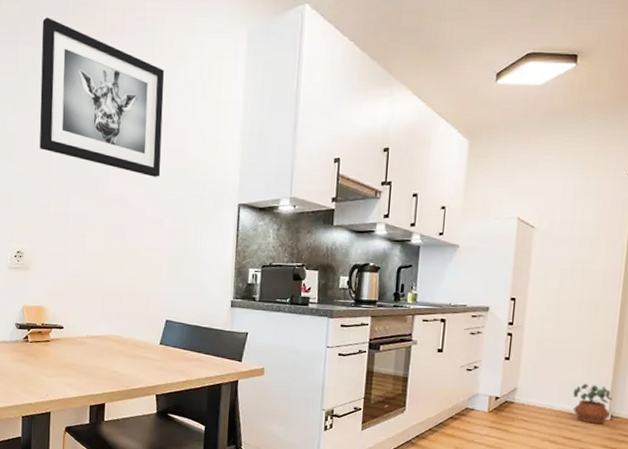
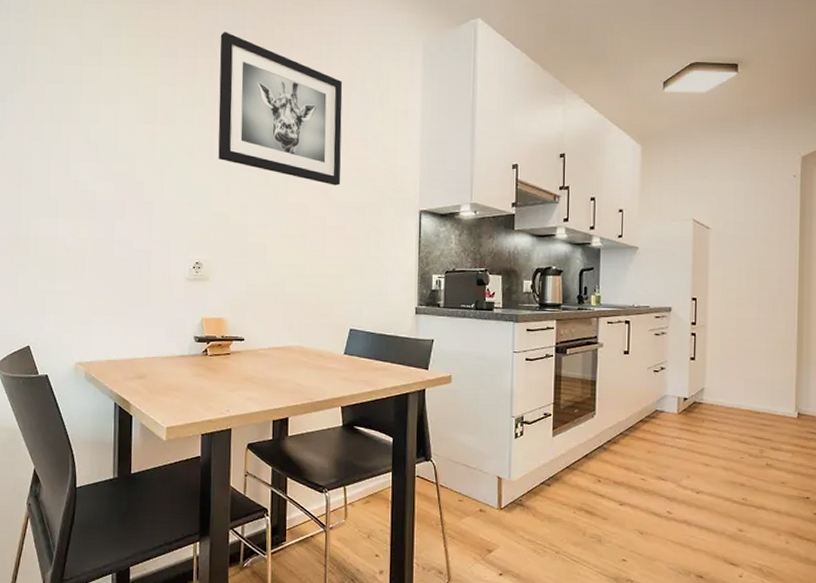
potted plant: present [573,383,613,424] -> none [759,381,798,423]

